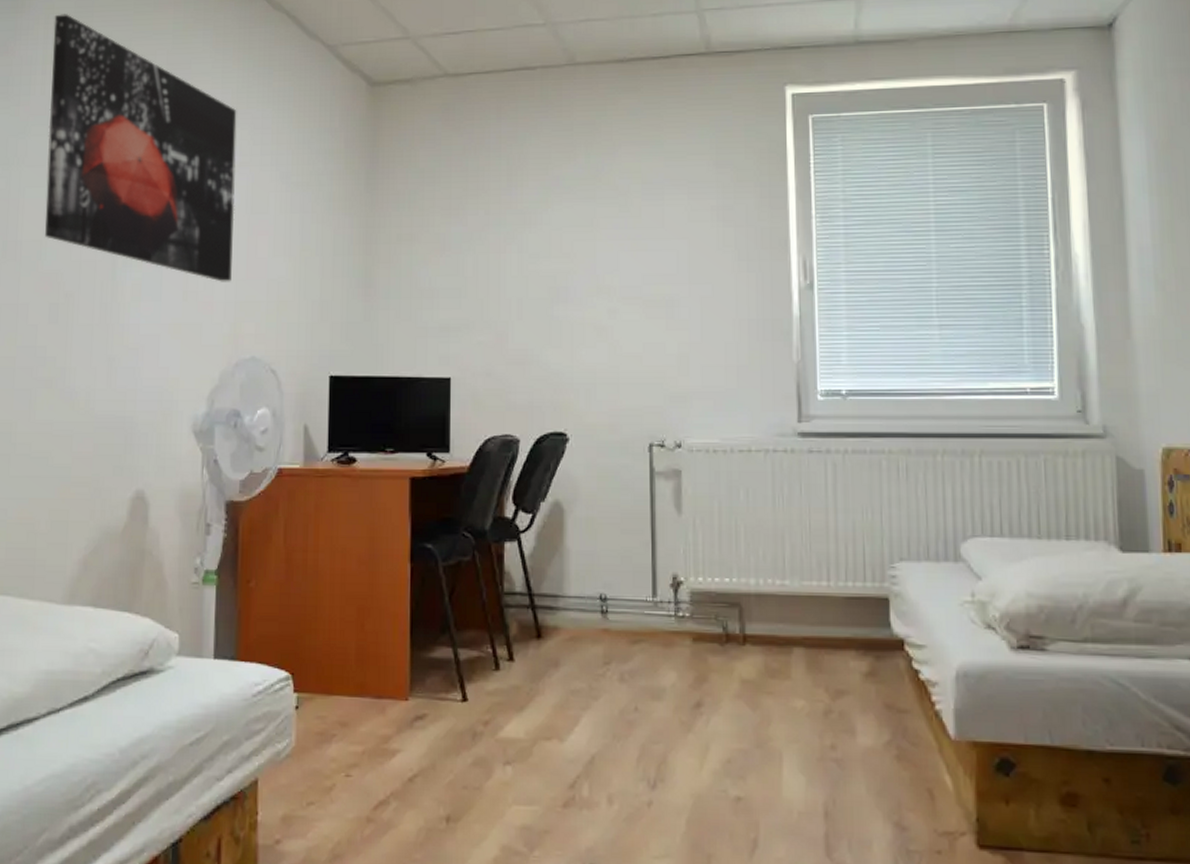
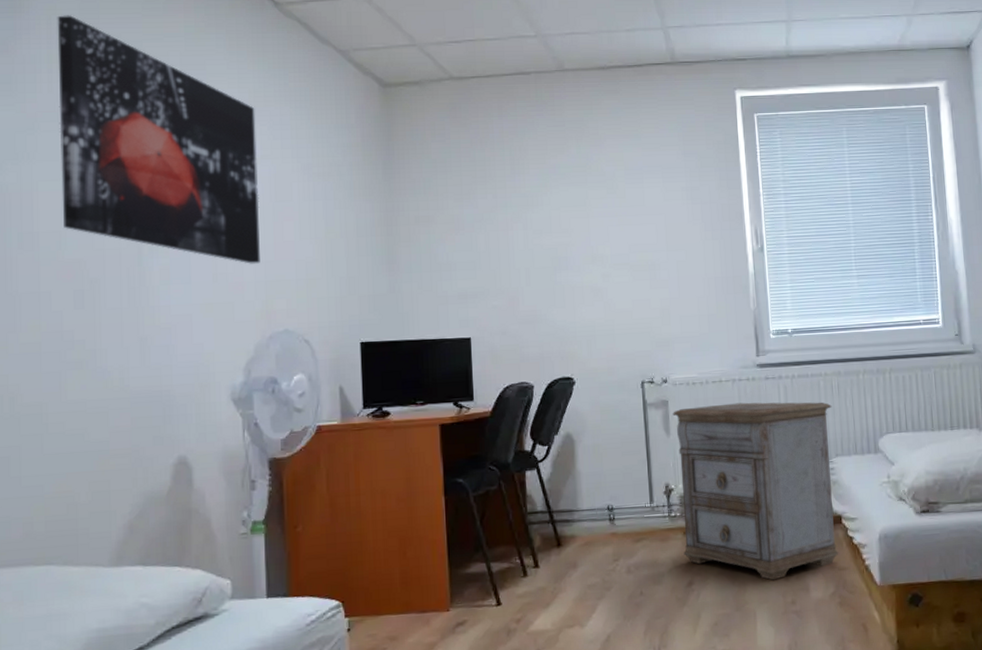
nightstand: none [686,480,899,715] -> present [673,402,839,581]

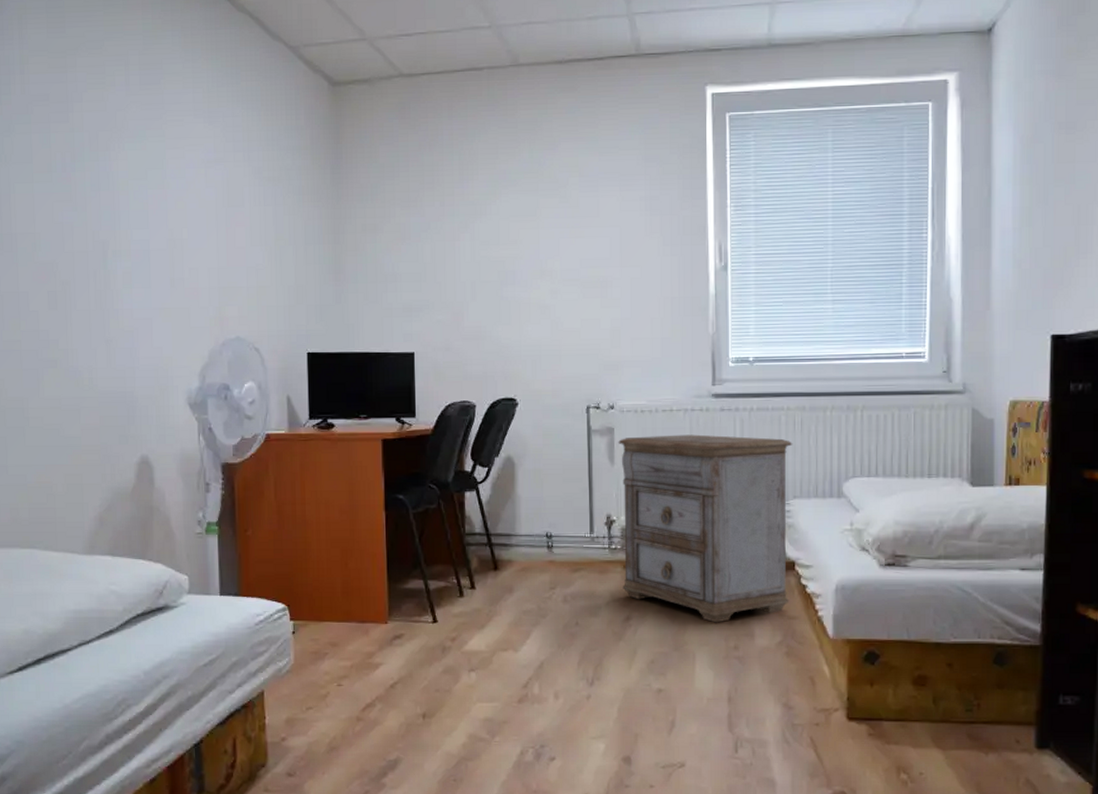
wall art: present [57,15,260,264] -> none [27,14,214,270]

